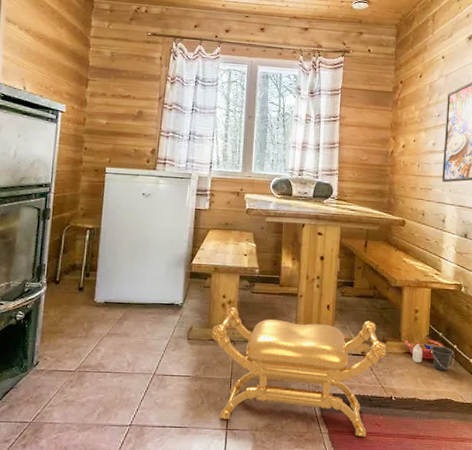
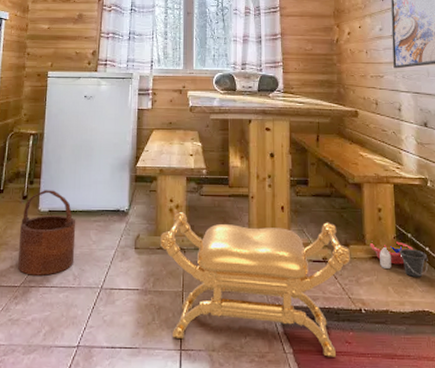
wooden bucket: none [73,282,132,362] -> present [18,190,76,276]

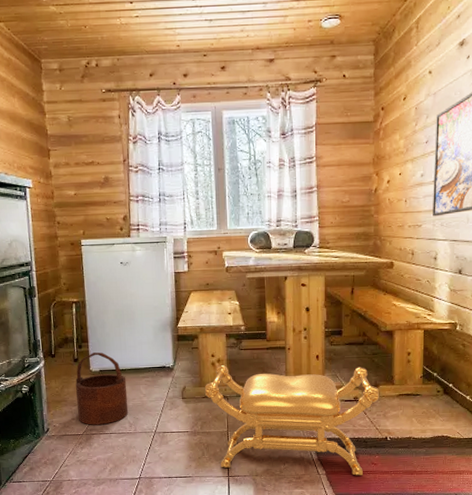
bucket: present [369,241,428,278] -> none [397,380,451,410]

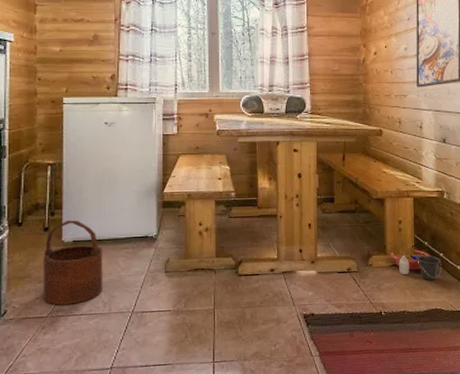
stool: present [204,365,380,476] -> none [190,235,373,356]
bucket: none [397,380,451,410] -> present [390,249,442,281]

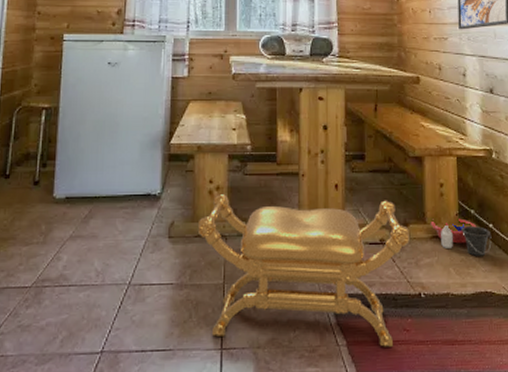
wooden bucket: present [44,220,103,305] -> none [29,173,99,273]
stool: none [190,235,373,356] -> present [197,194,411,347]

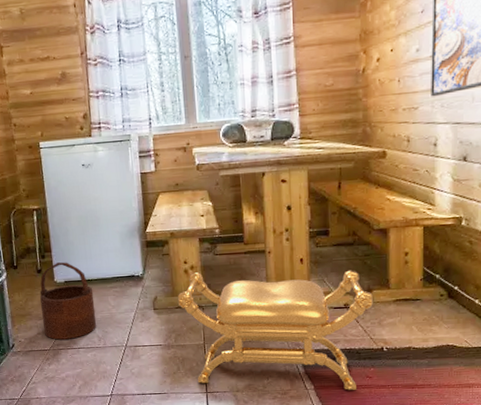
wooden bucket: none [29,173,99,273] -> present [39,262,97,340]
bucket: present [430,218,492,257] -> none [394,283,456,316]

